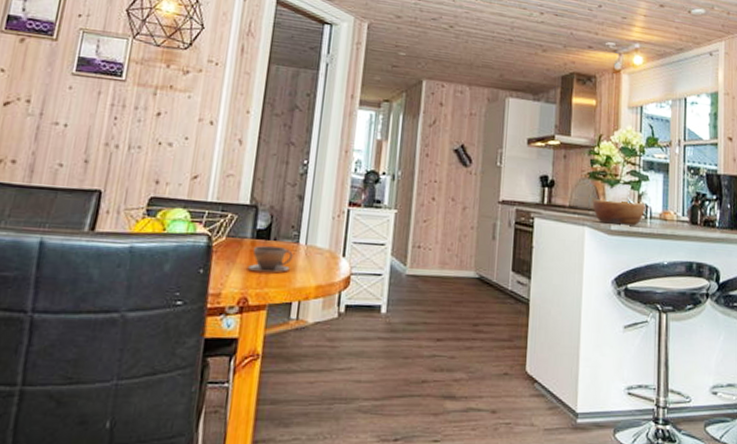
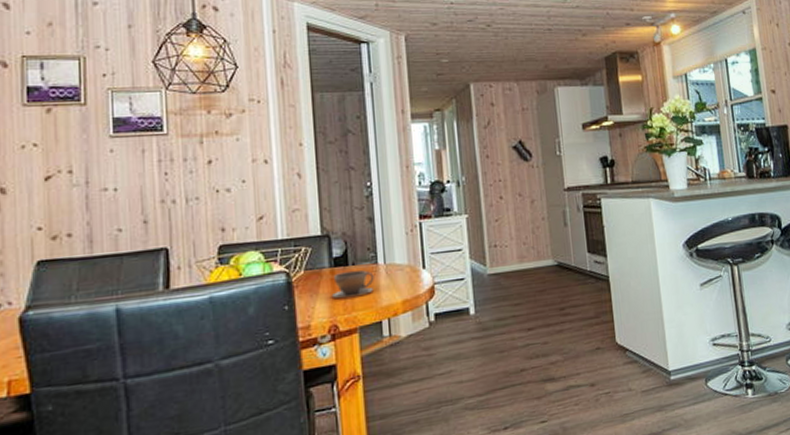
bowl: present [592,199,645,226] -> none [653,167,704,193]

